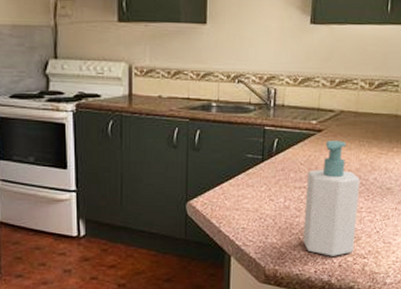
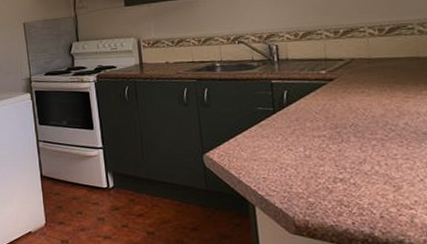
soap bottle: present [303,140,361,256] -> none [325,87,395,207]

